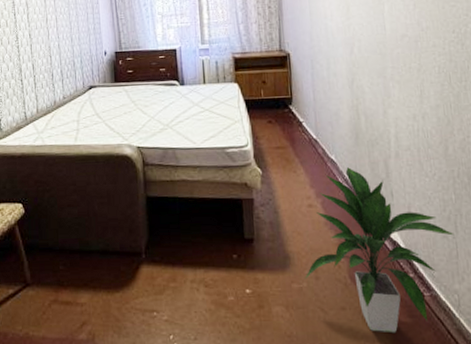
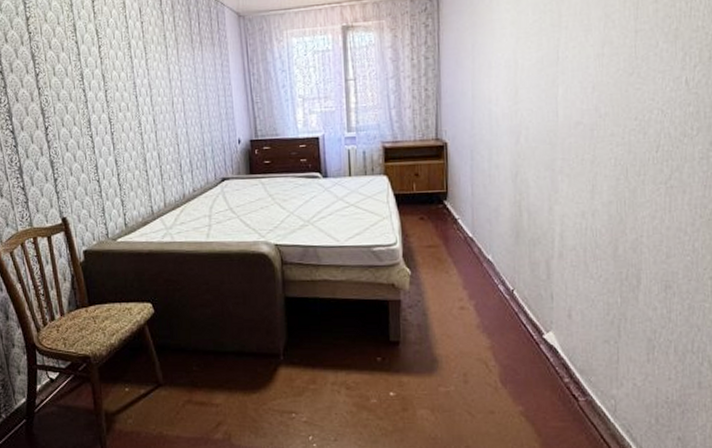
indoor plant: present [304,167,455,333] -> none [452,268,617,437]

